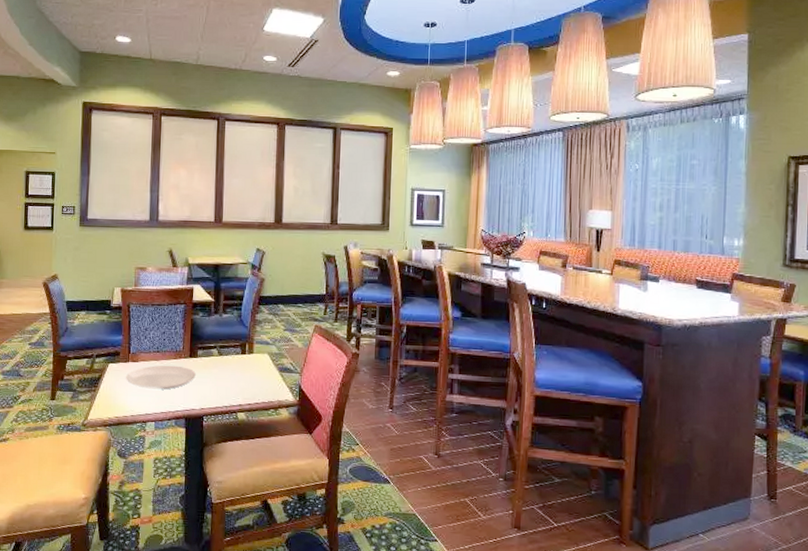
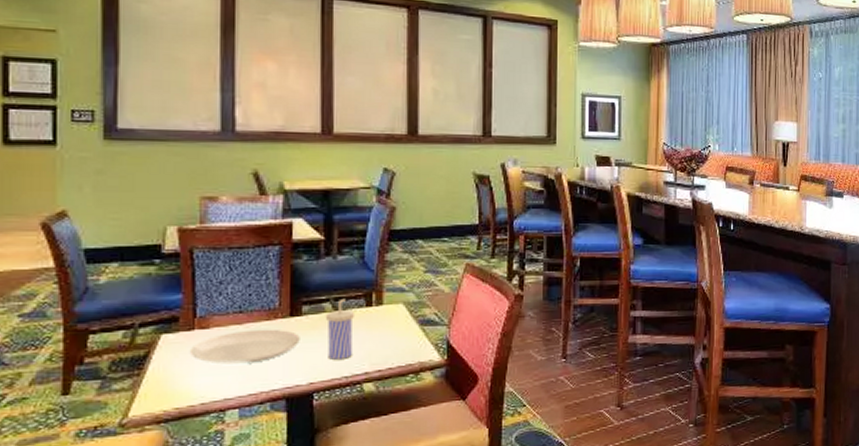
beverage cup: none [213,346,233,393] -> present [325,298,354,360]

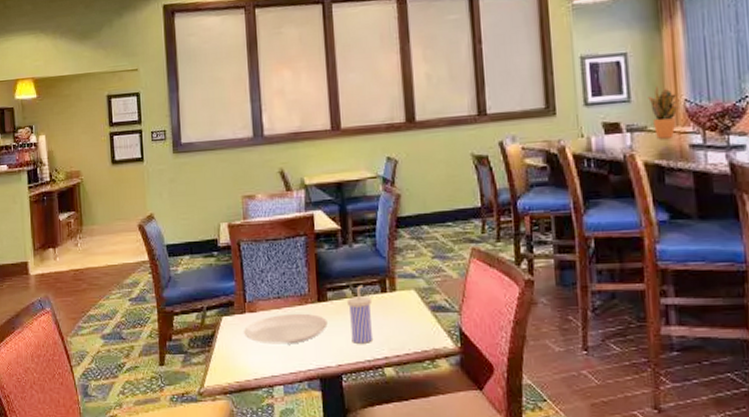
potted plant: none [635,129,660,175] -> present [648,87,680,139]

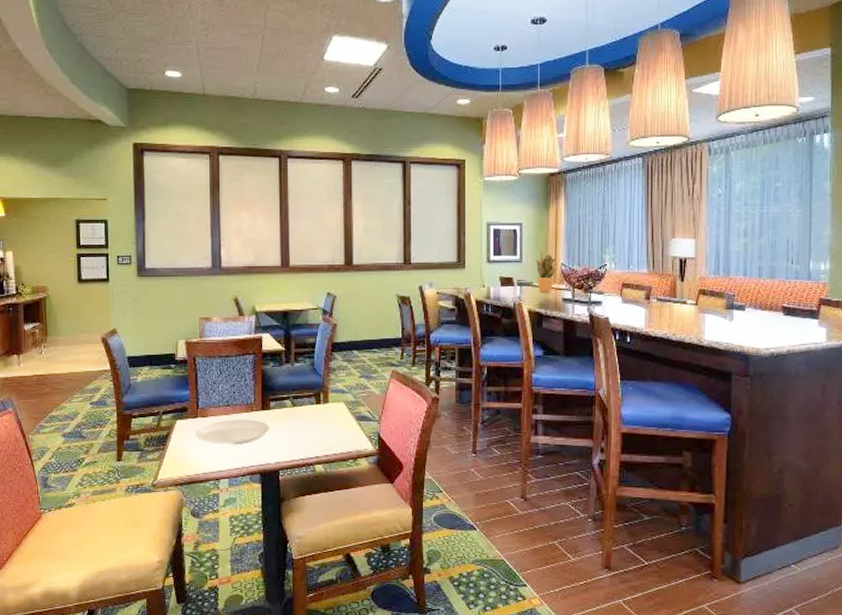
beverage cup: present [346,284,374,343] -> none [286,397,307,445]

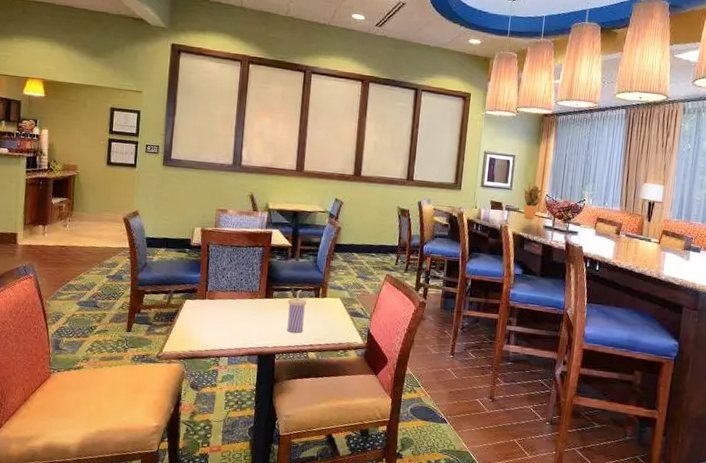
plate: present [196,419,269,445] -> none [202,304,270,327]
beverage cup: none [286,397,307,445] -> present [287,289,307,333]

